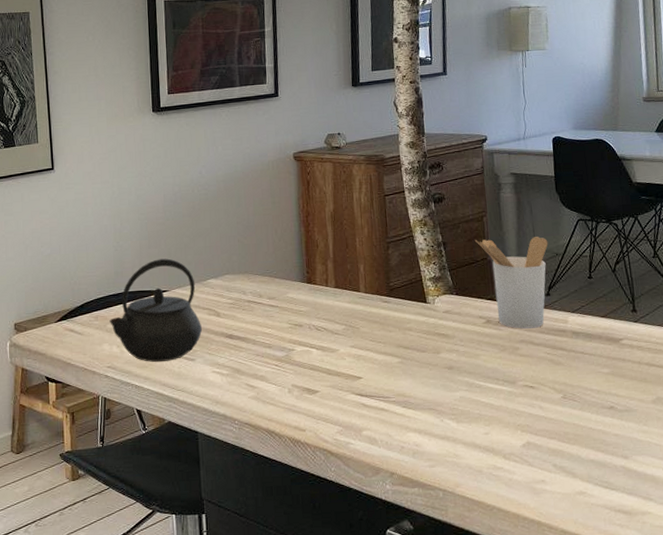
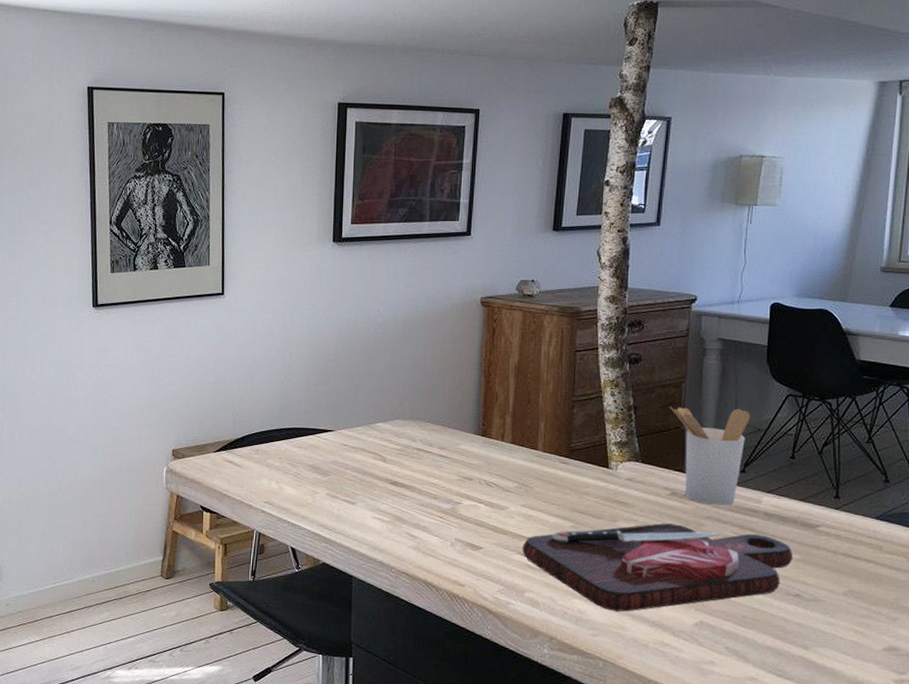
kettle: present [109,258,202,363] -> none [270,397,366,503]
cutting board: none [355,350,603,441] -> present [522,523,793,612]

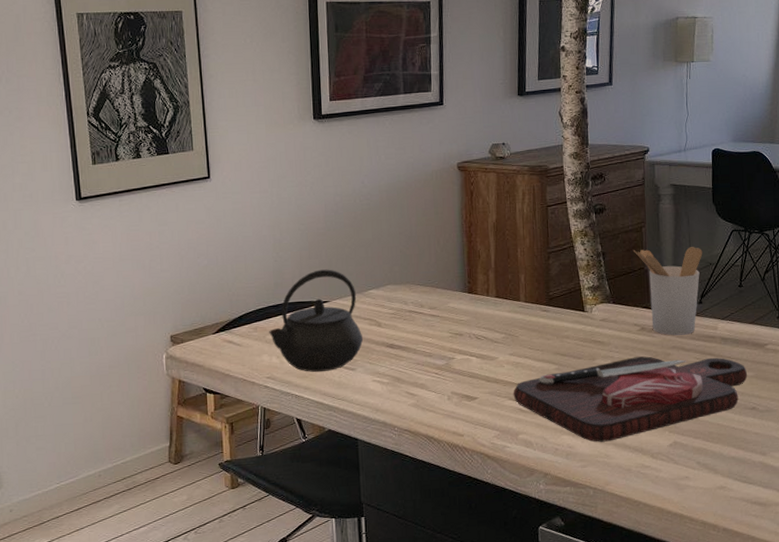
kettle: none [270,397,366,503] -> present [269,269,363,373]

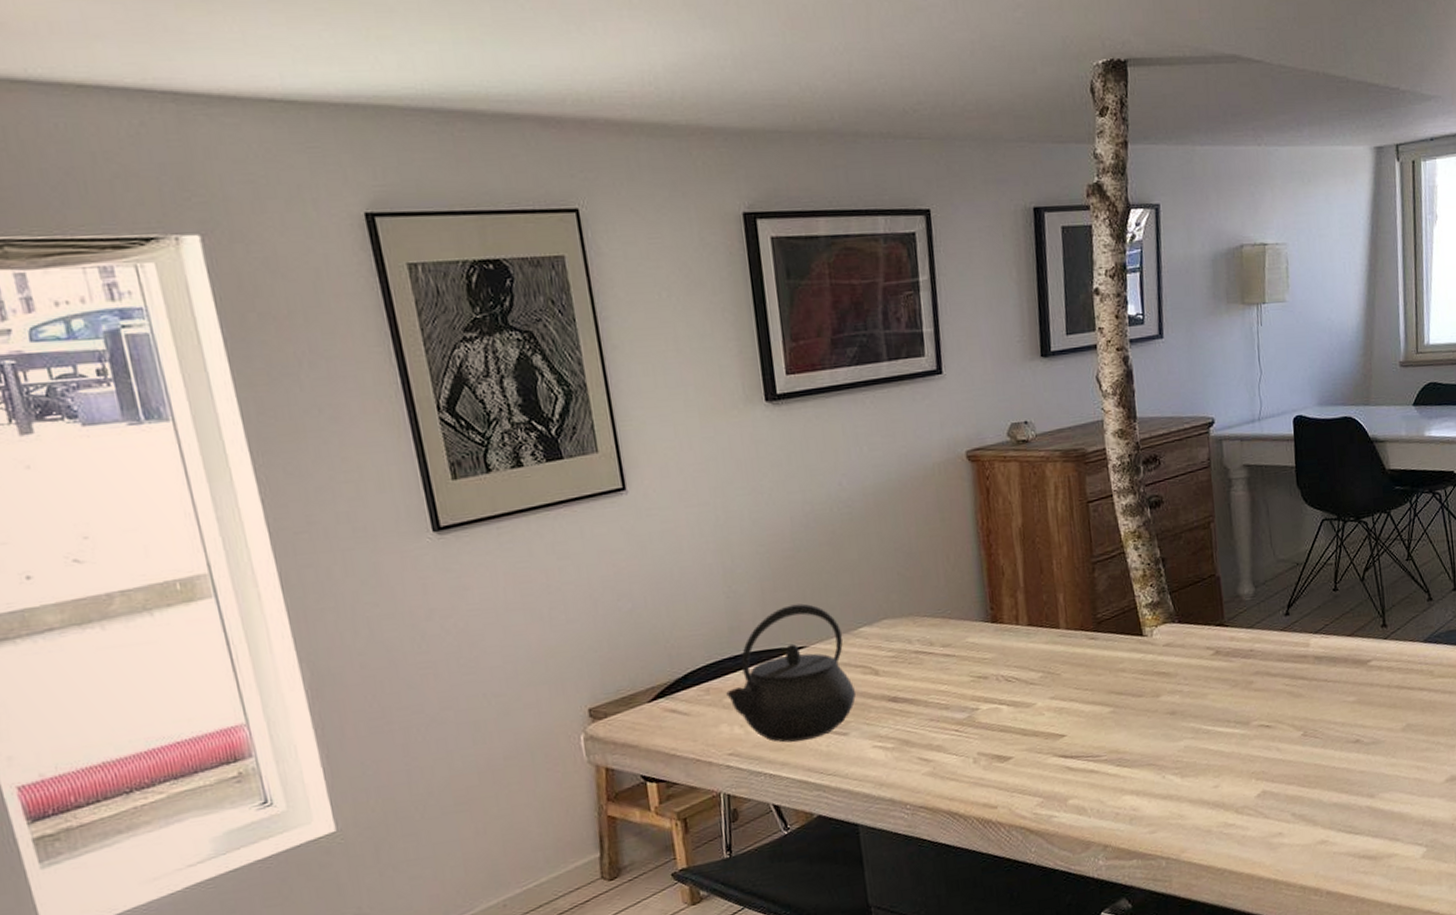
cutting board: present [513,356,748,442] -> none [1057,681,1349,800]
utensil holder: present [633,247,703,336] -> none [1200,543,1288,658]

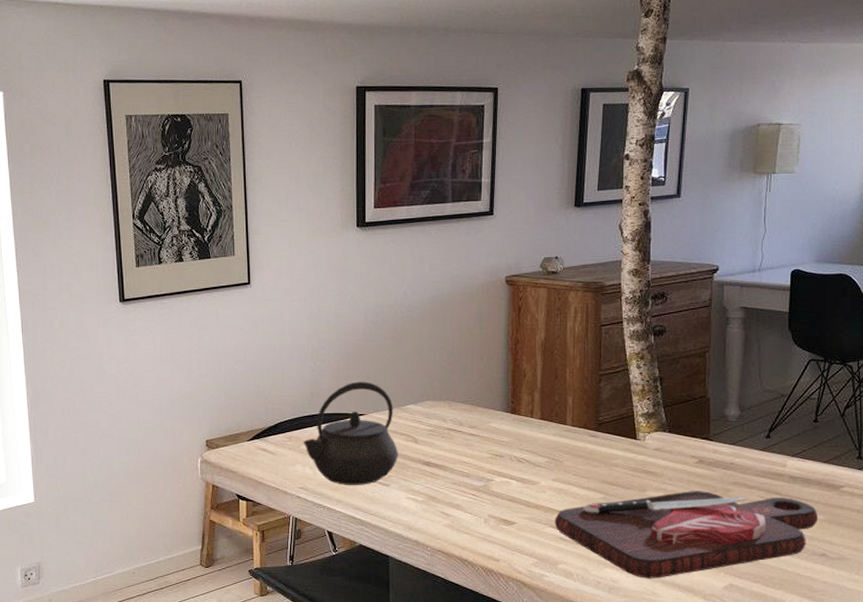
cutting board: none [1057,681,1349,800] -> present [554,491,819,578]

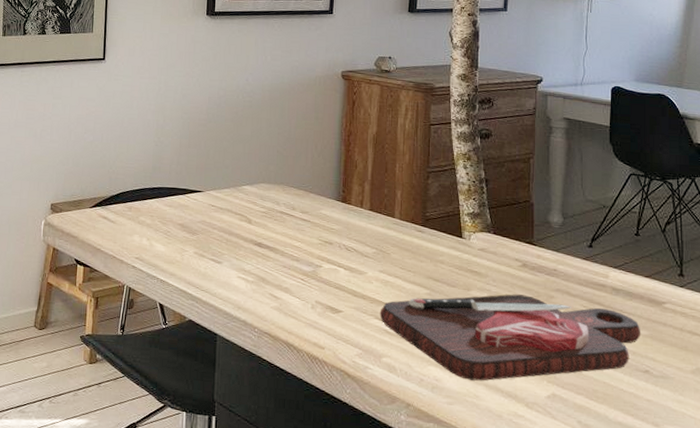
kettle: present [303,381,398,486] -> none [142,159,232,261]

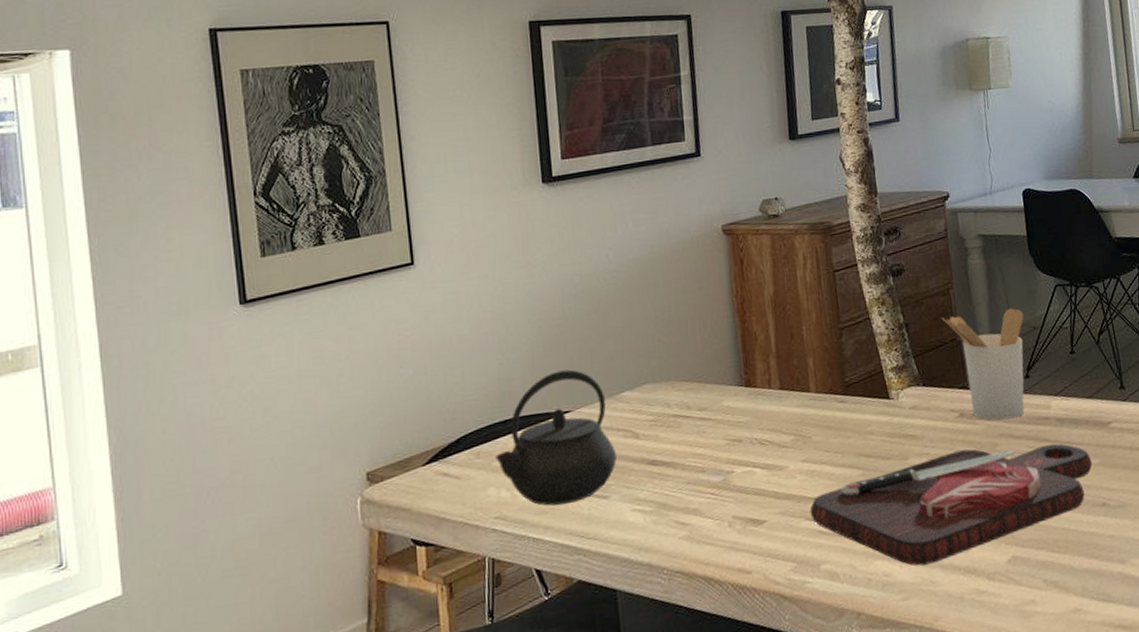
kettle: none [142,159,232,261] -> present [495,369,617,506]
utensil holder: none [518,181,596,279] -> present [941,308,1025,421]

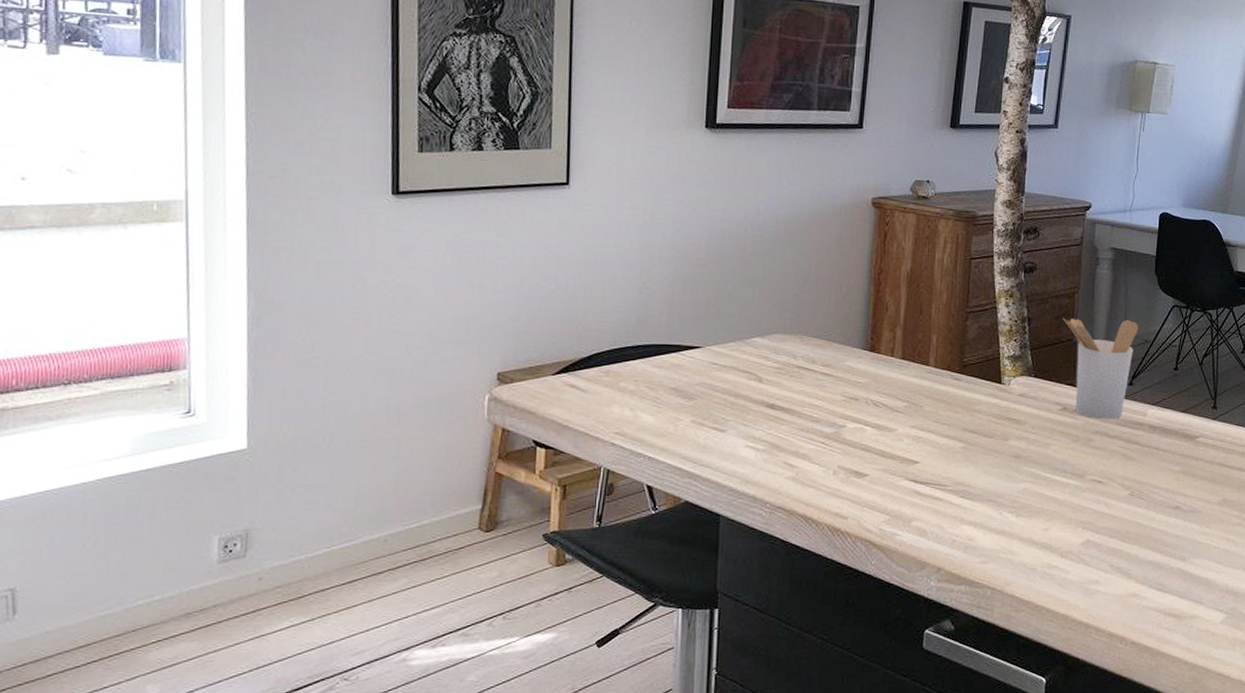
kettle: present [495,369,617,506] -> none [623,308,738,432]
cutting board: present [809,443,1093,566] -> none [910,440,1175,535]

